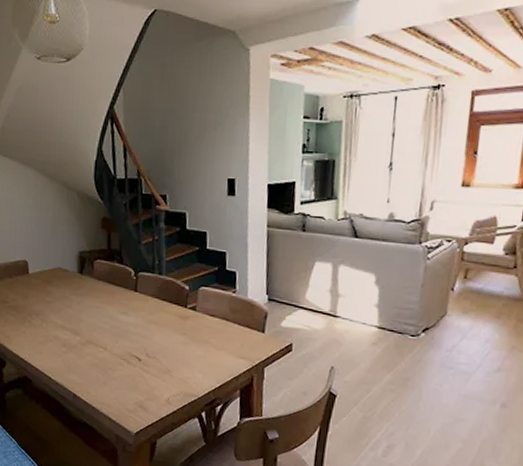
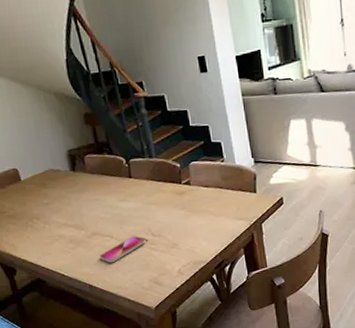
smartphone: none [89,352,139,377] -> present [99,236,146,263]

